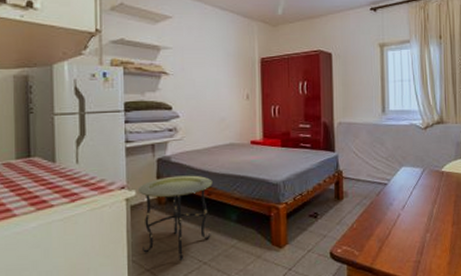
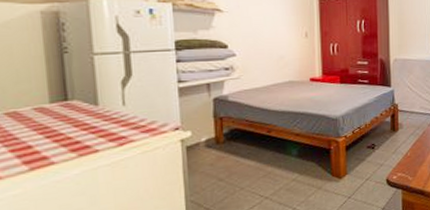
side table: present [137,175,213,261] -> none [193,113,273,197]

